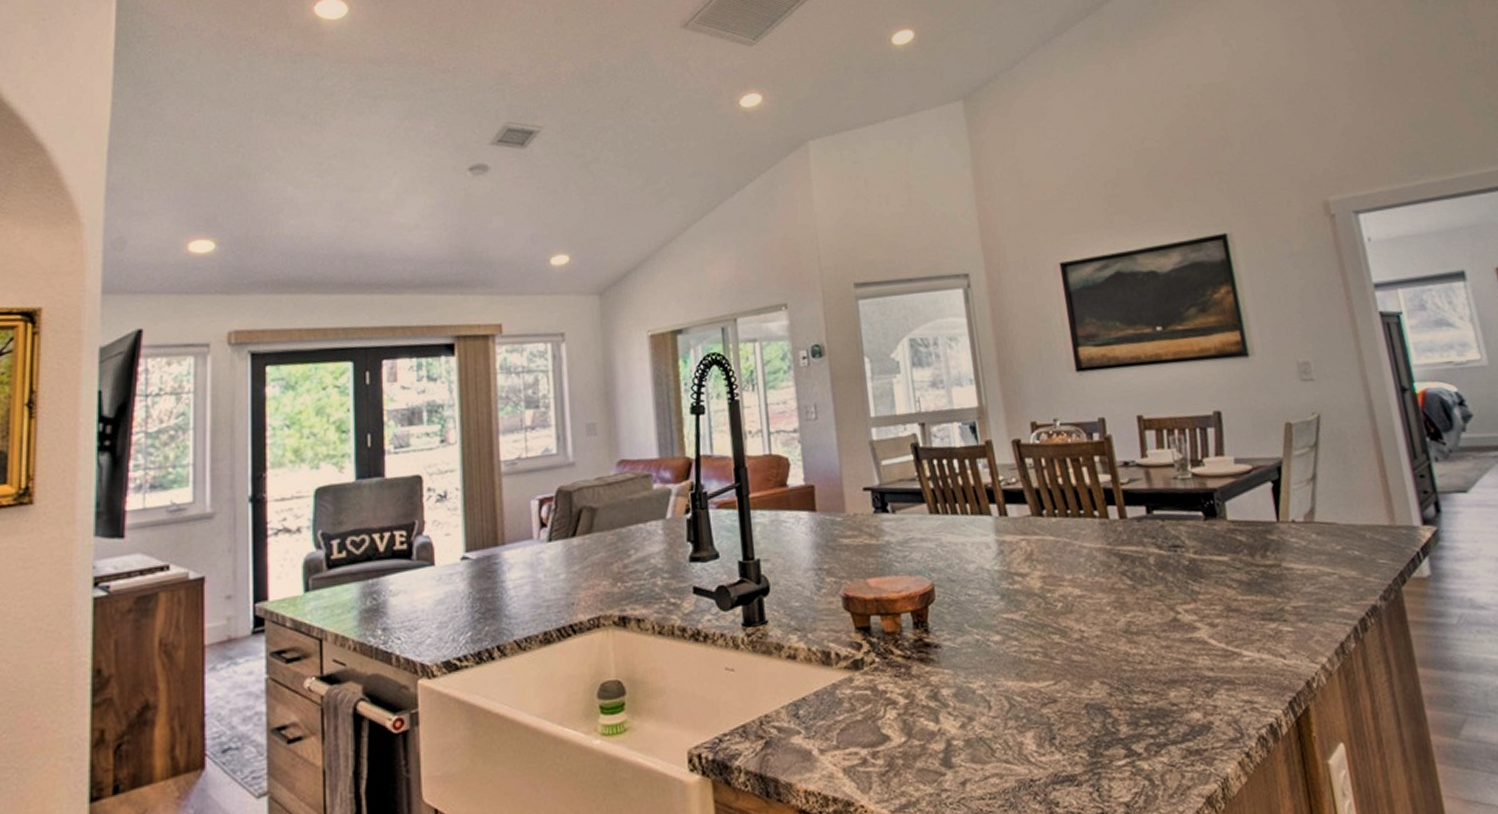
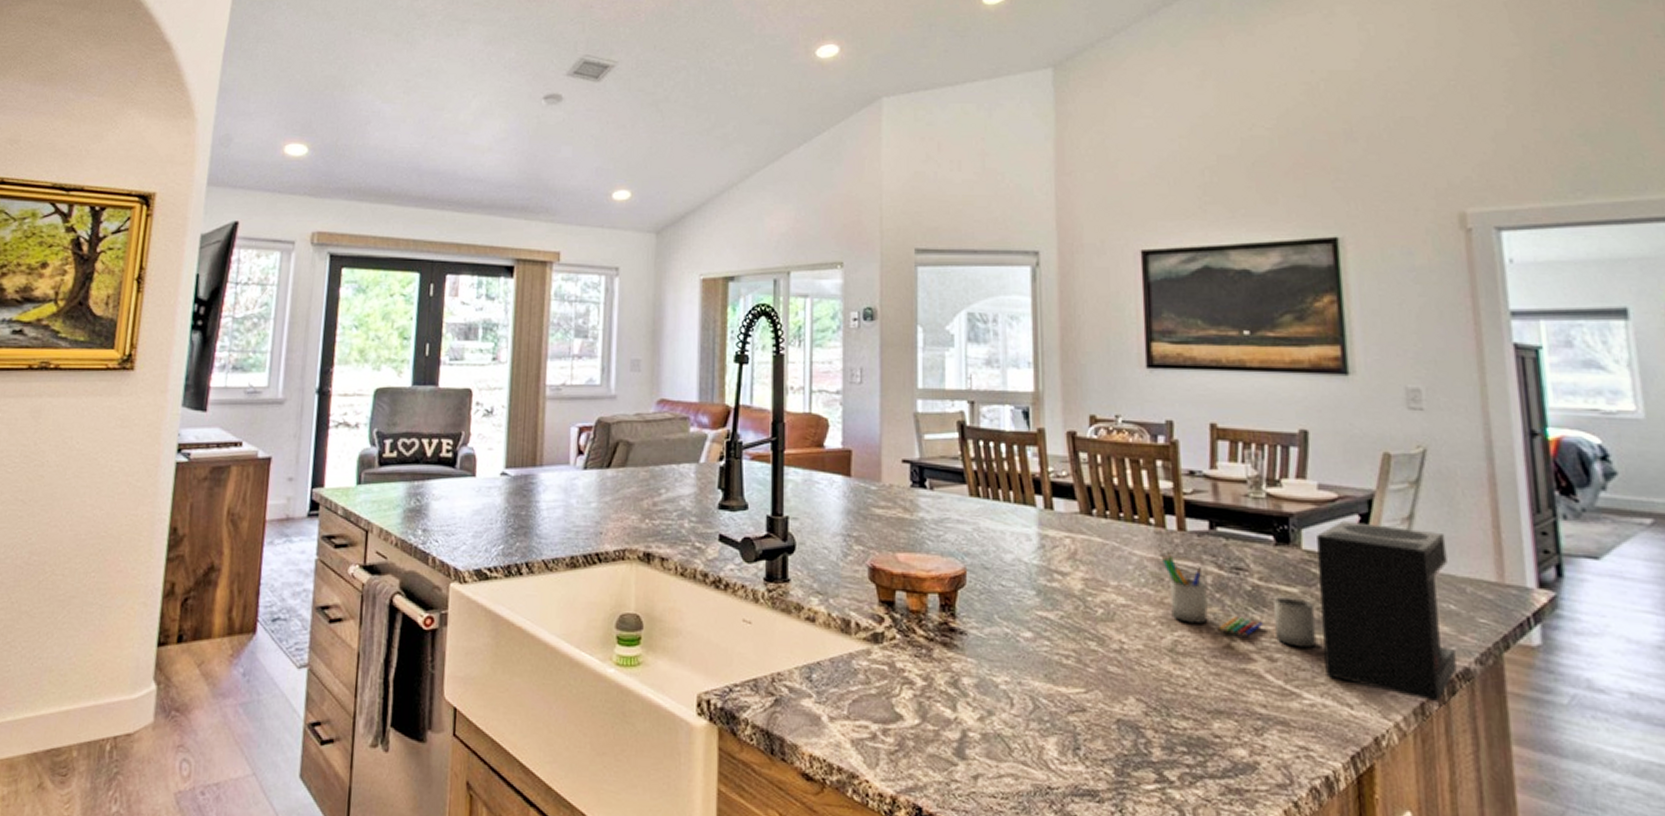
coffee maker: none [1107,488,1366,641] -> present [1161,520,1457,703]

